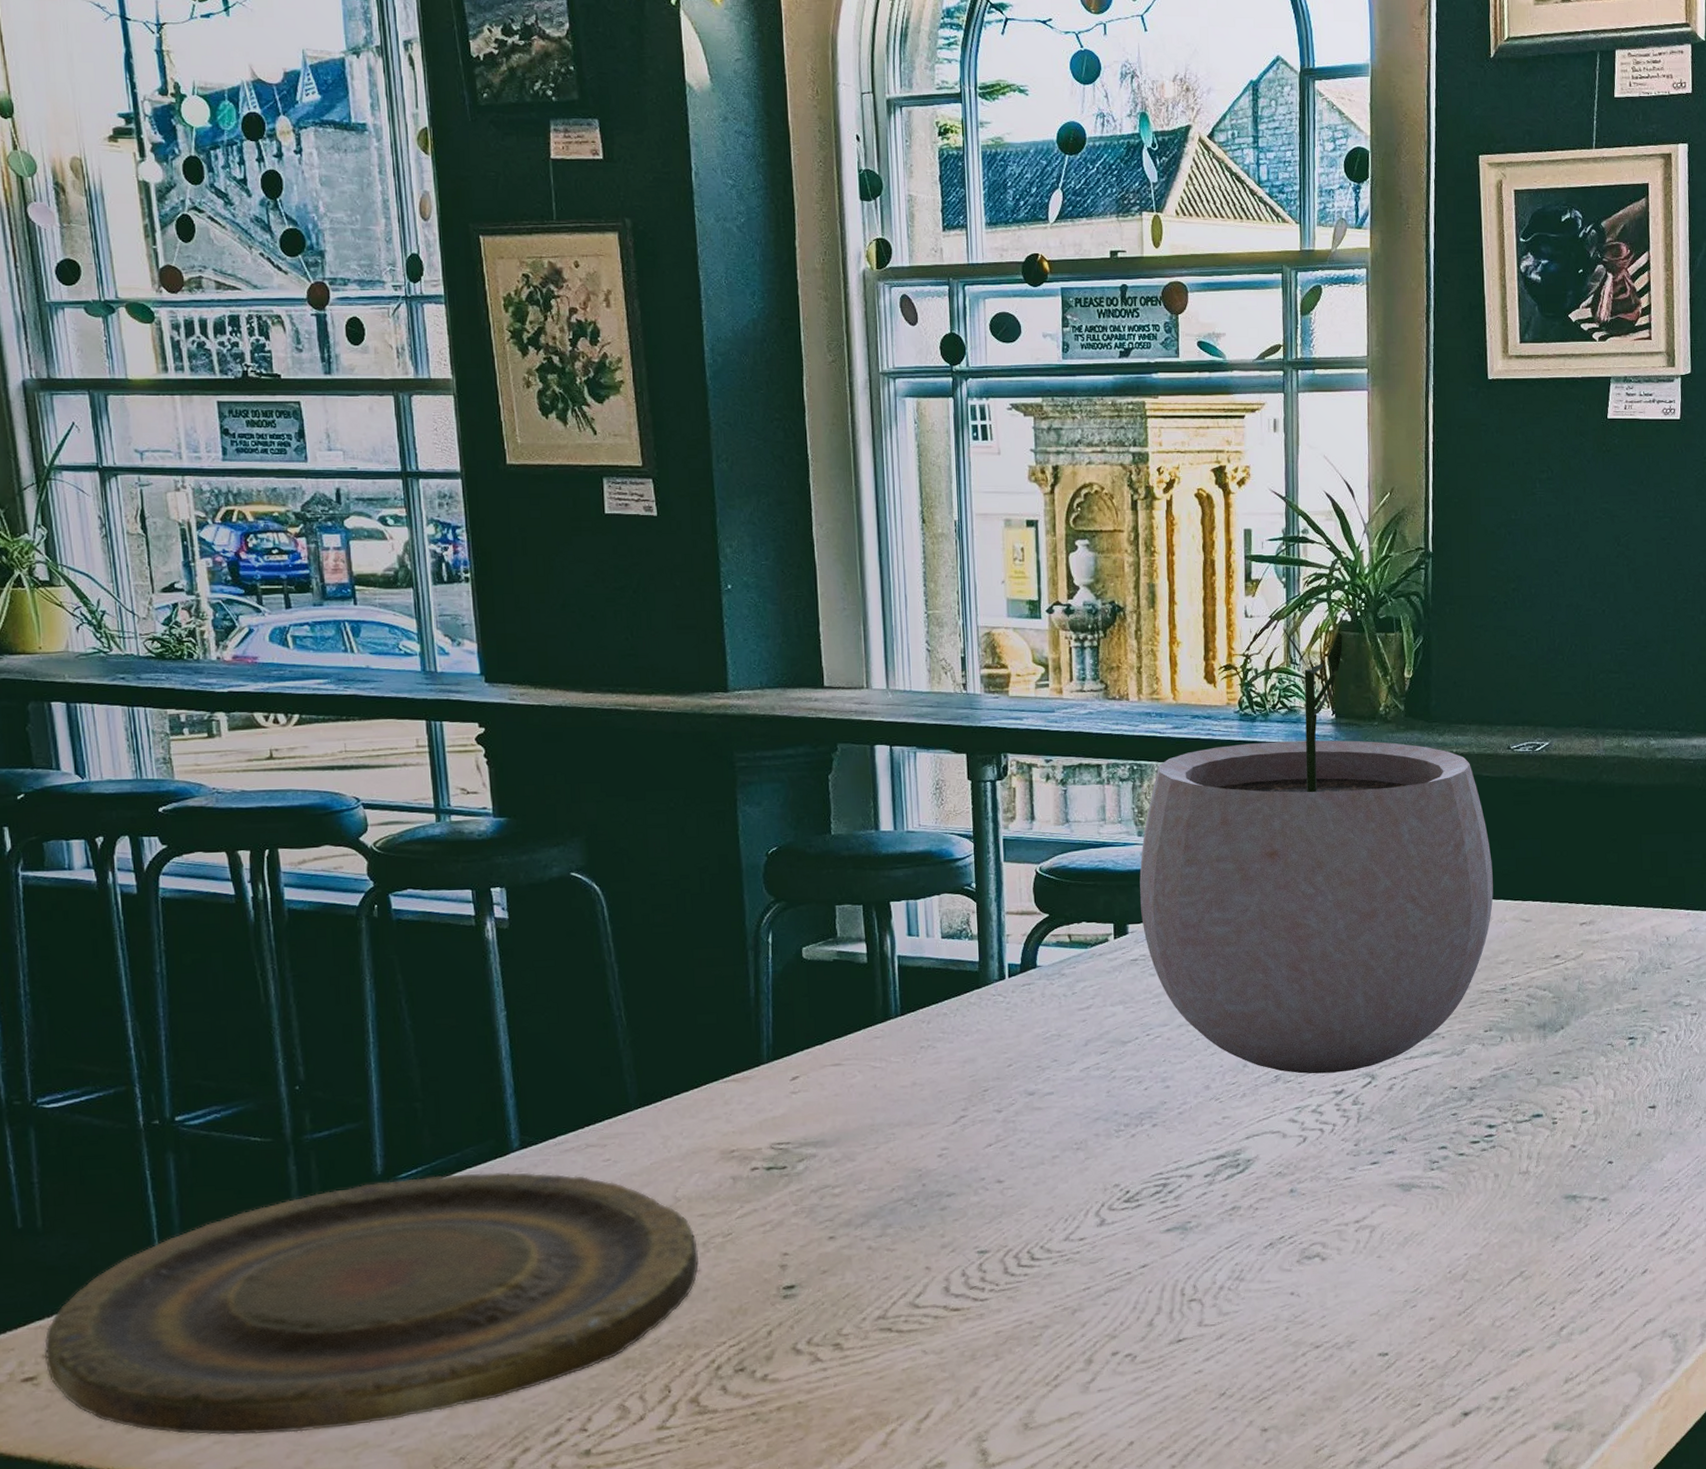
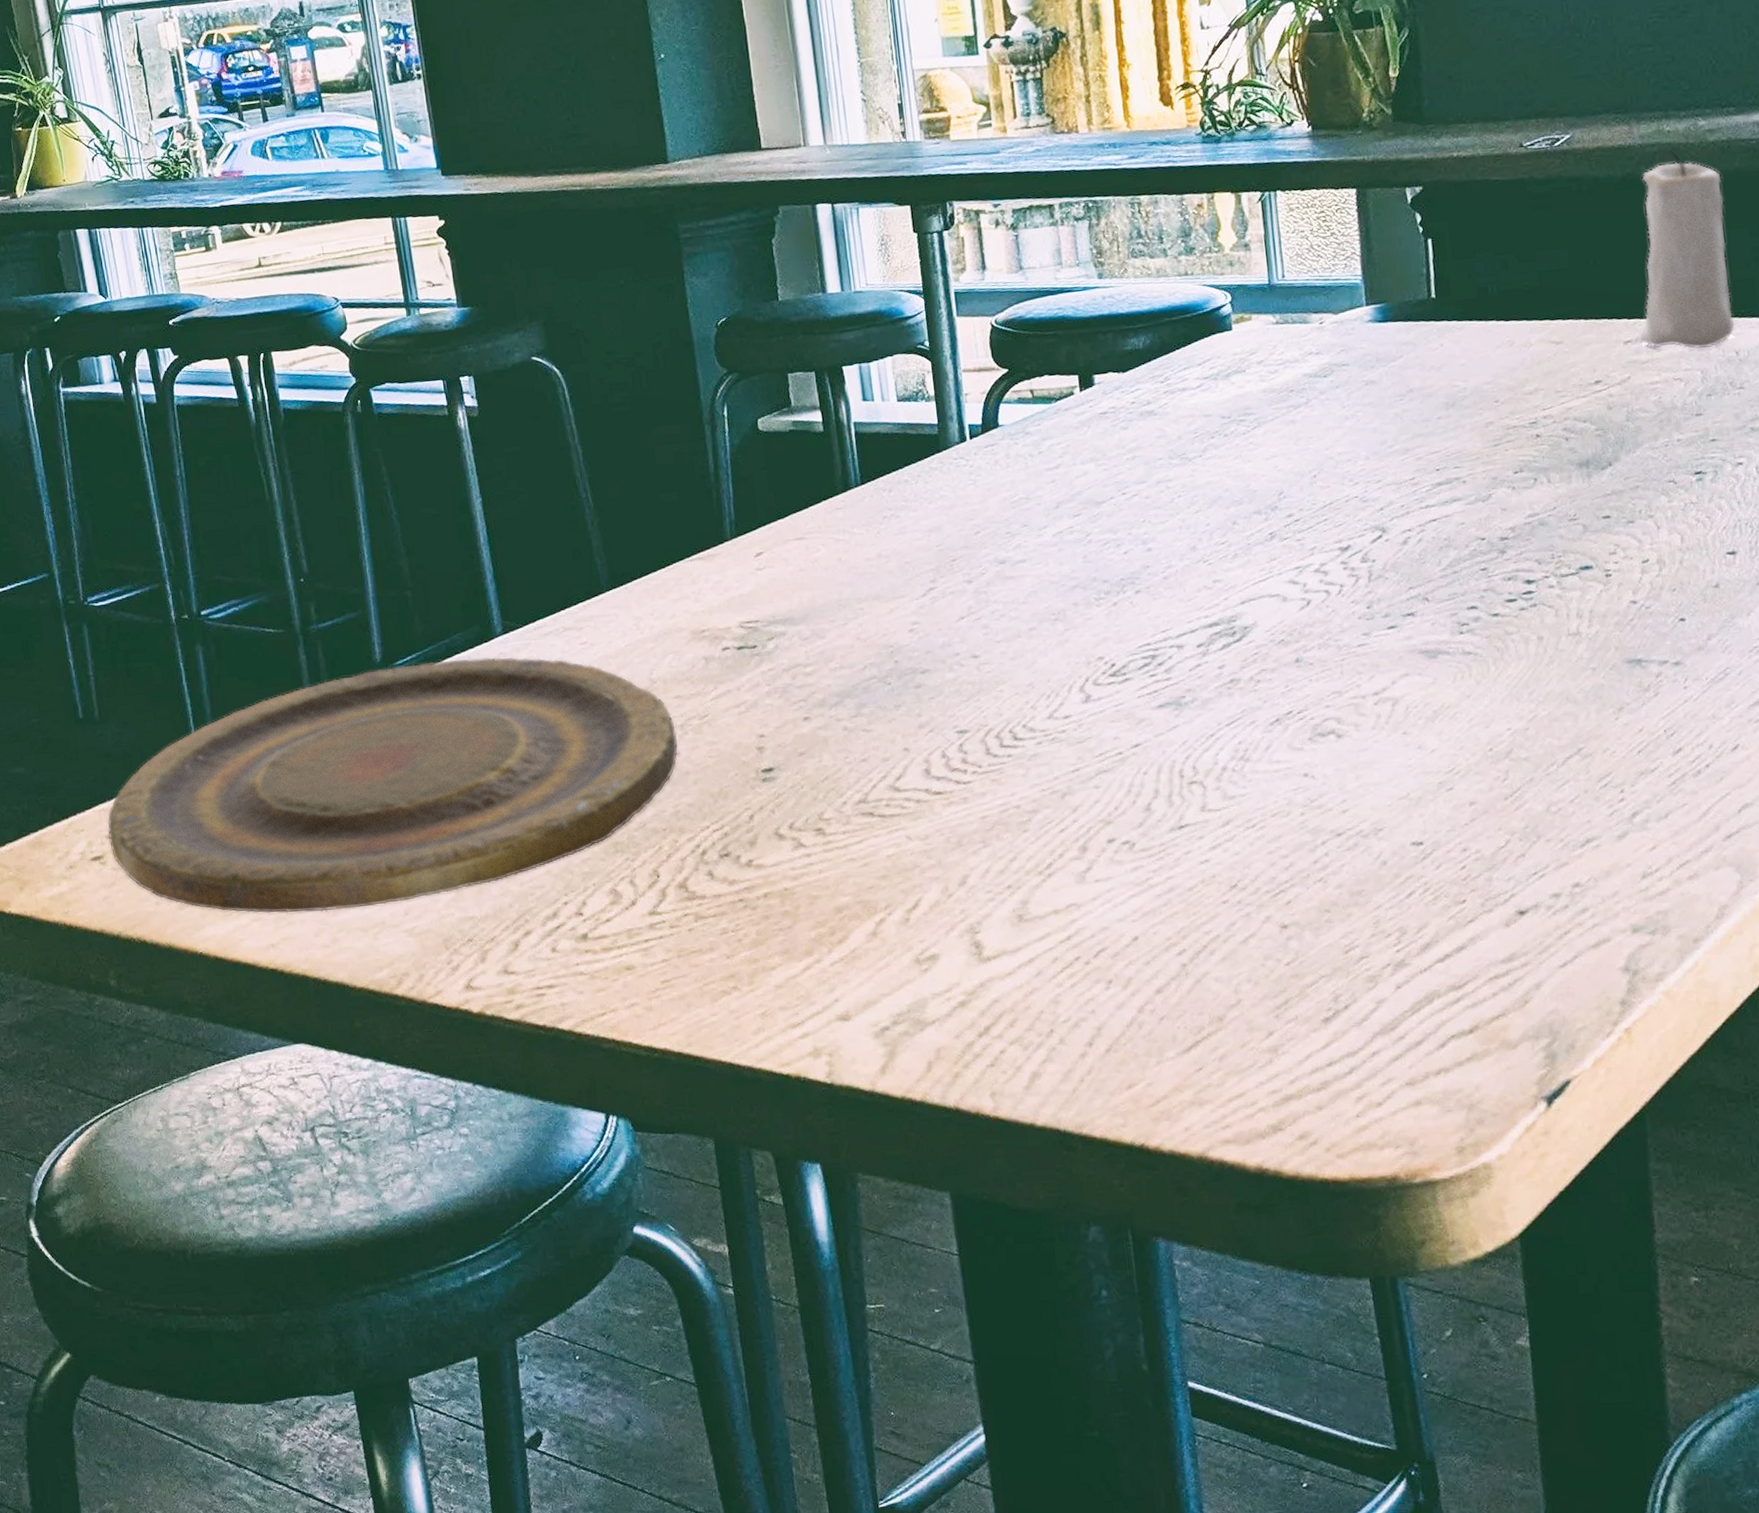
plant pot: present [1139,627,1494,1074] -> none [1103,34,1514,530]
candle: none [1592,762,1668,934] -> present [1639,149,1736,349]

